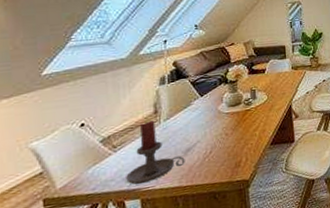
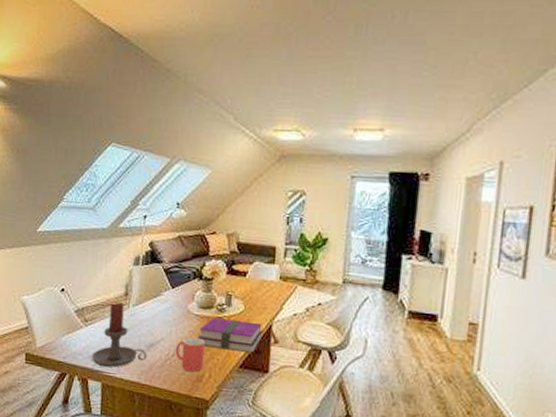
mug: none [212,131,240,162] -> present [175,337,205,372]
hardback book: none [230,105,286,137] -> present [197,317,263,353]

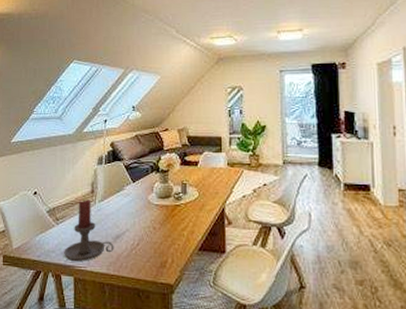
mug: present [175,337,205,372] -> none [139,225,166,258]
hardback book: present [197,317,263,353] -> none [158,206,217,236]

